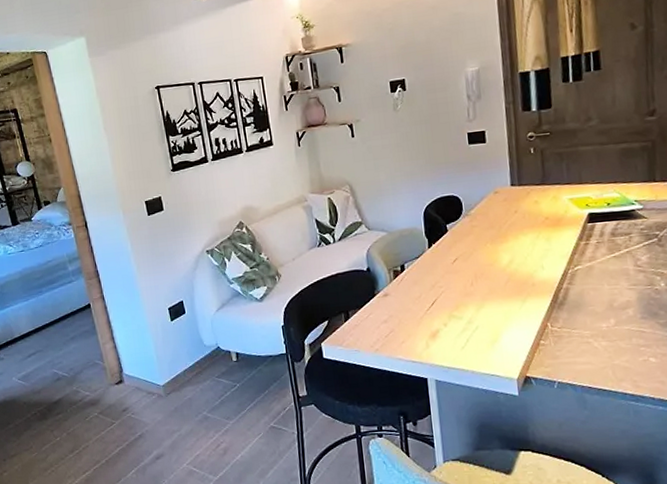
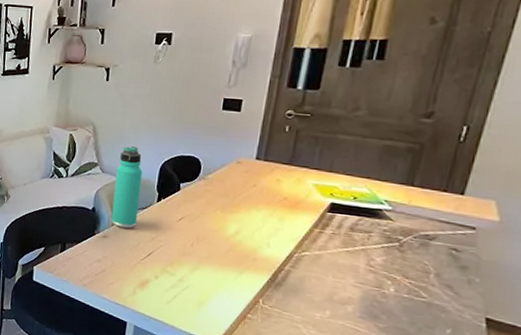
thermos bottle: none [382,197,414,283] -> present [110,146,143,229]

